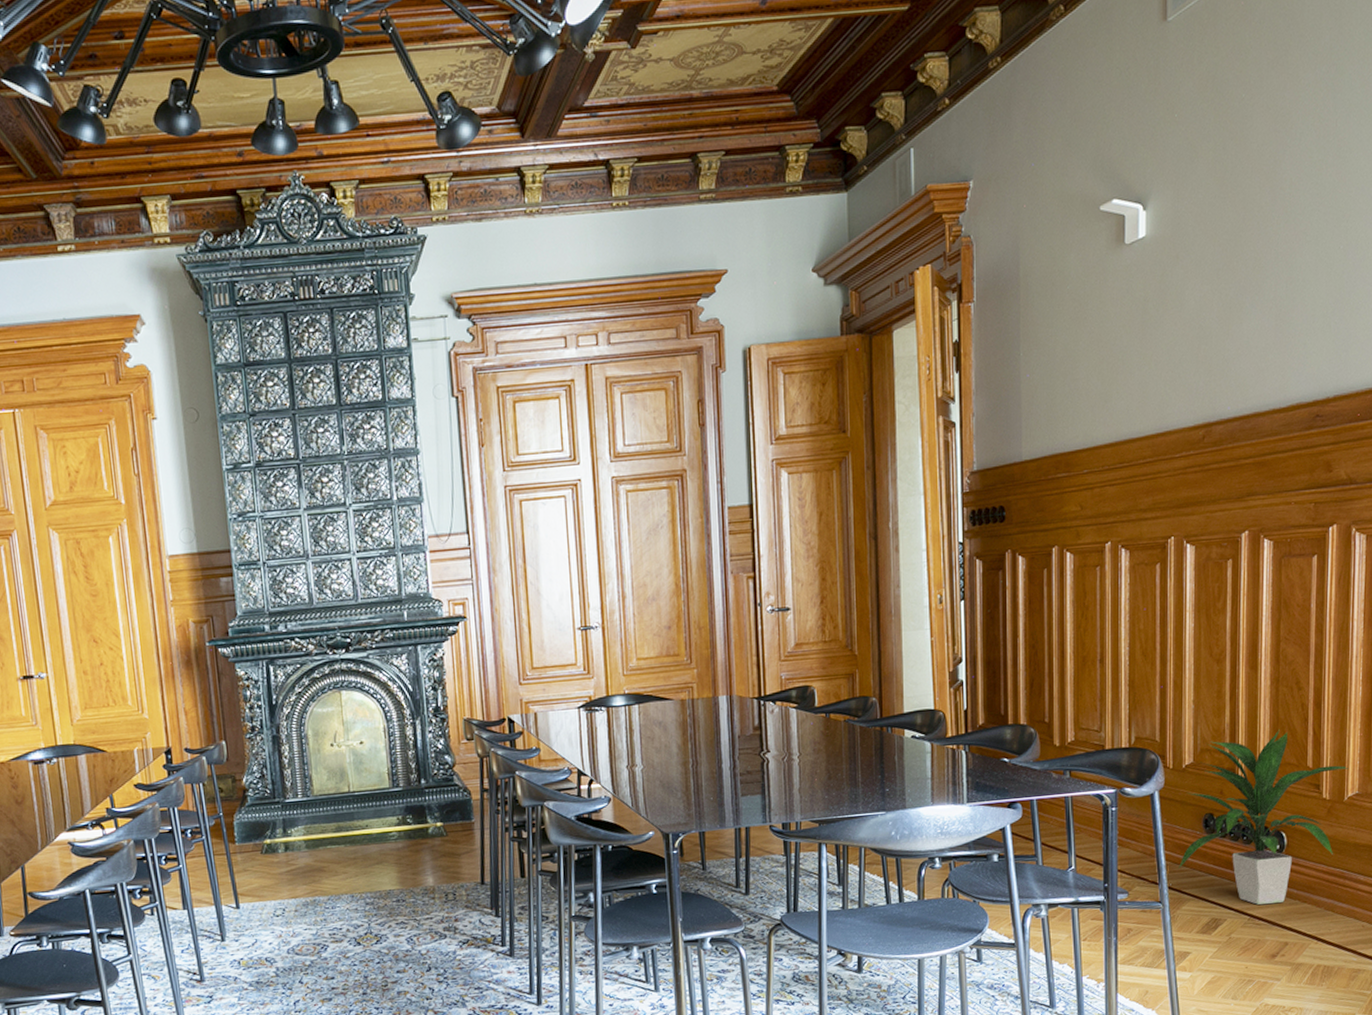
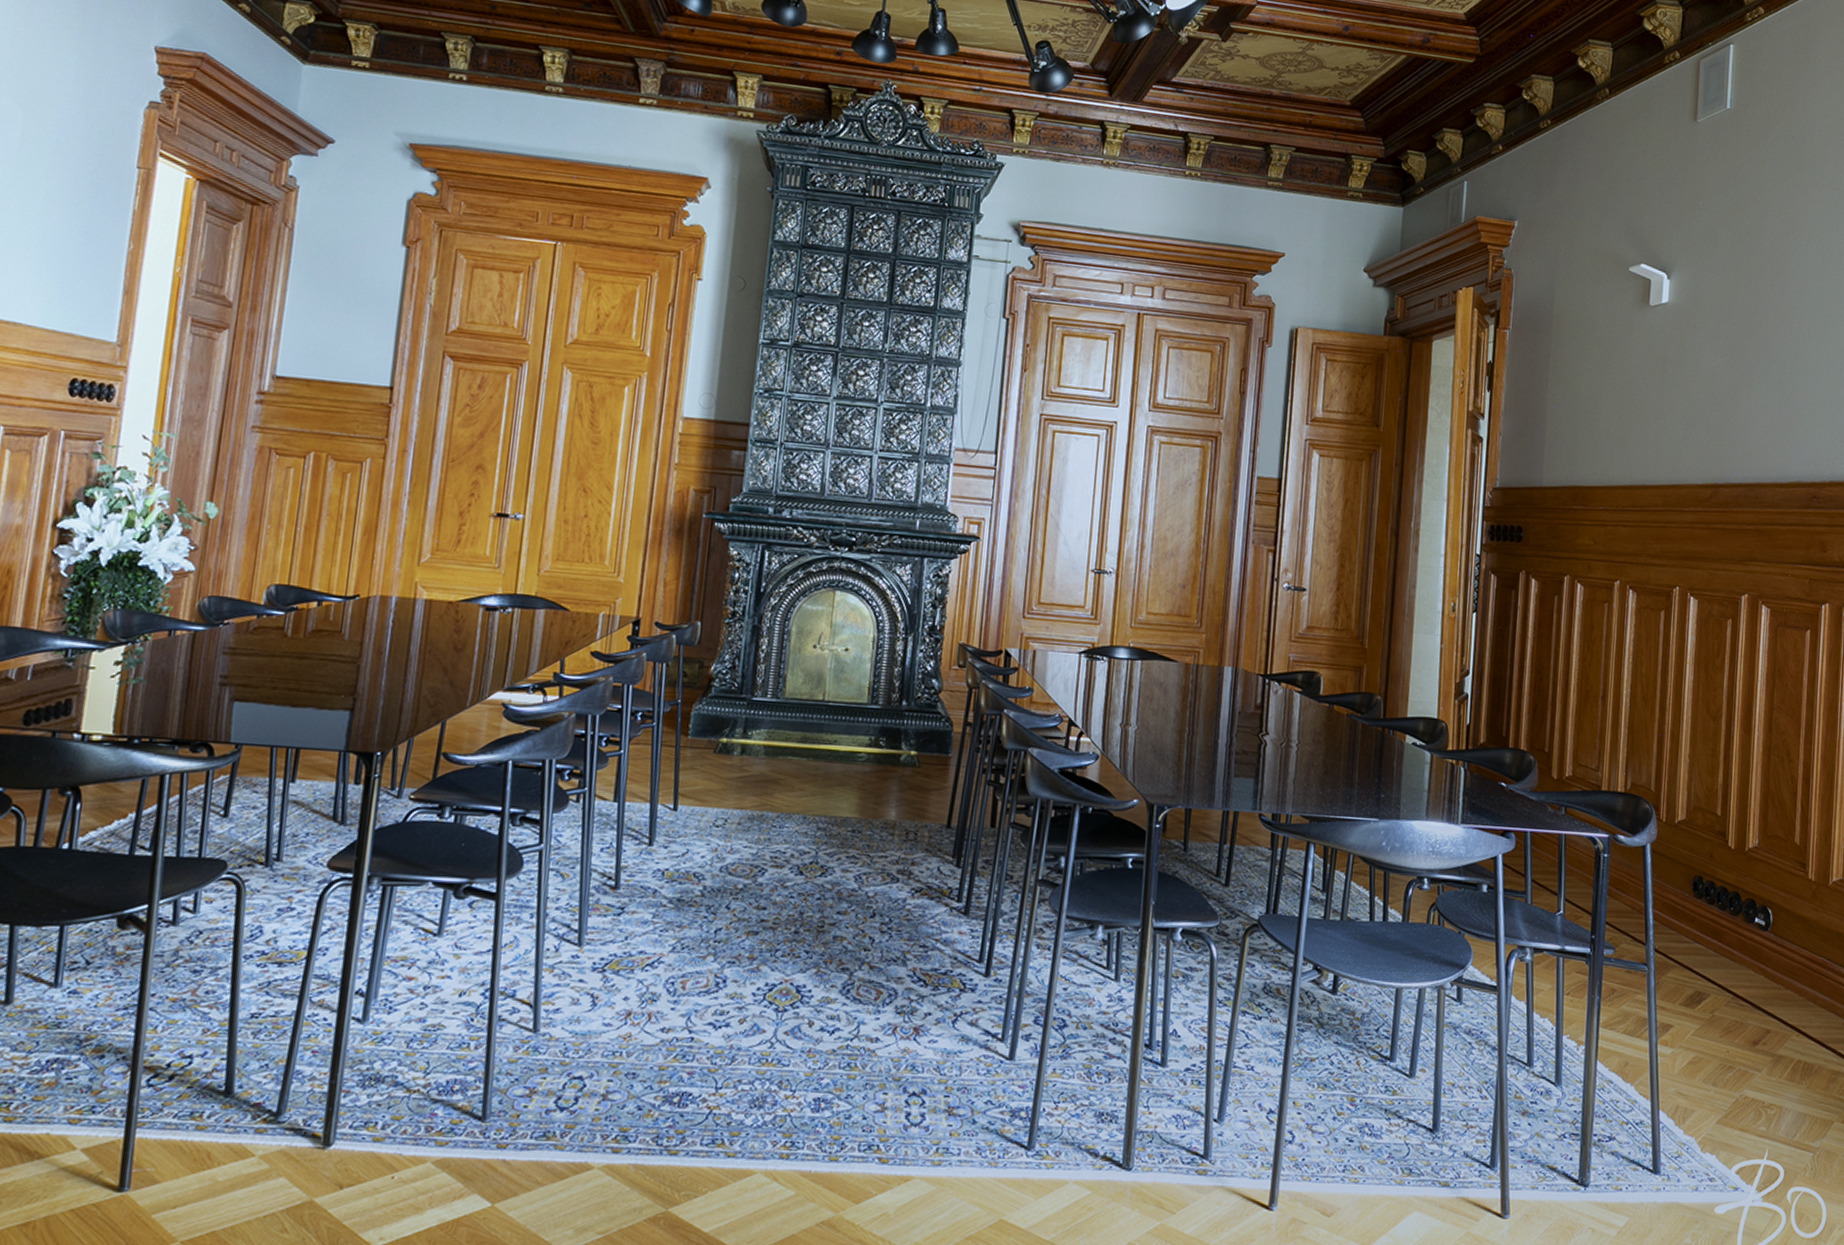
indoor plant: present [1178,728,1348,905] -> none [1665,798,1834,985]

